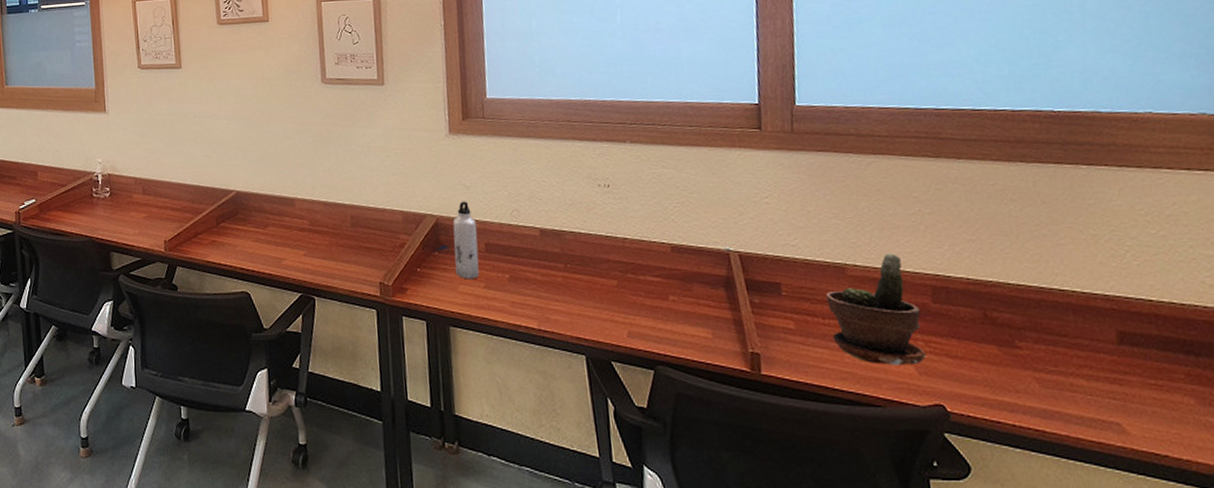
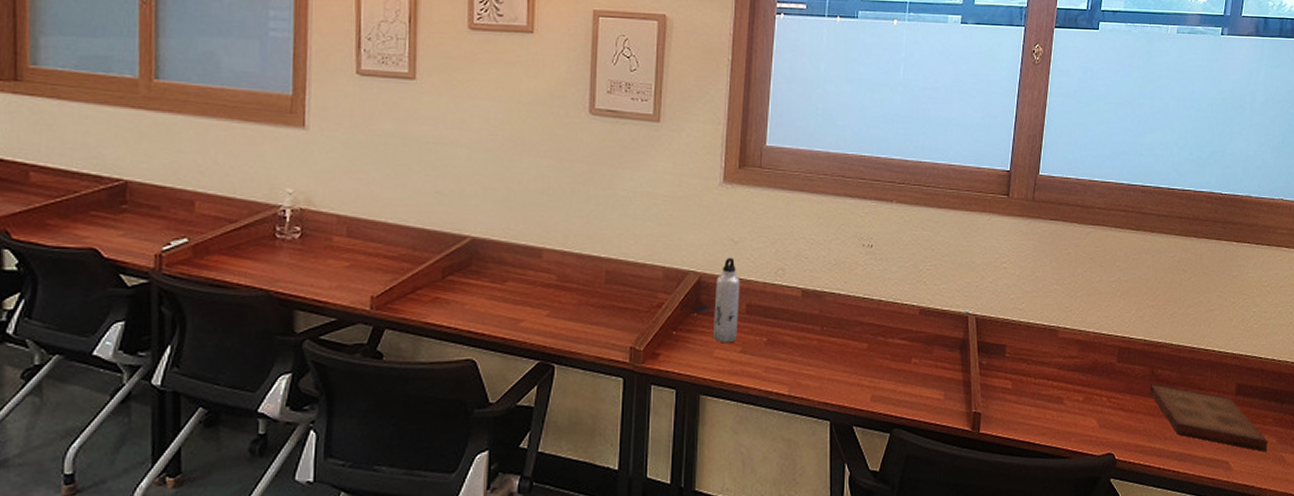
potted plant: present [826,253,927,366] -> none [1040,317,1108,420]
book: none [984,328,1183,415] -> present [1150,383,1268,452]

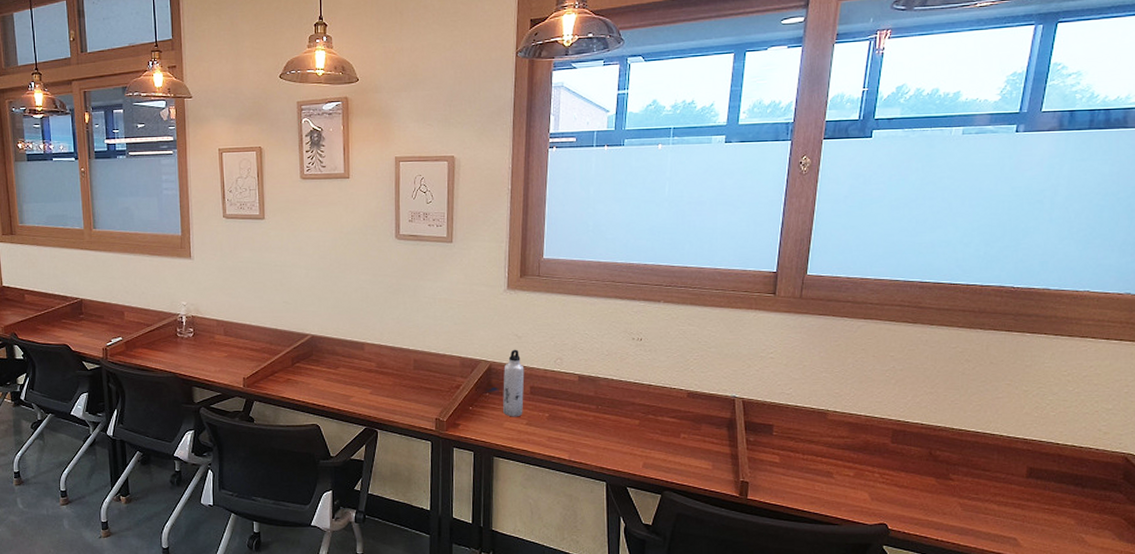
book: present [1150,383,1268,452] -> none [927,463,1064,532]

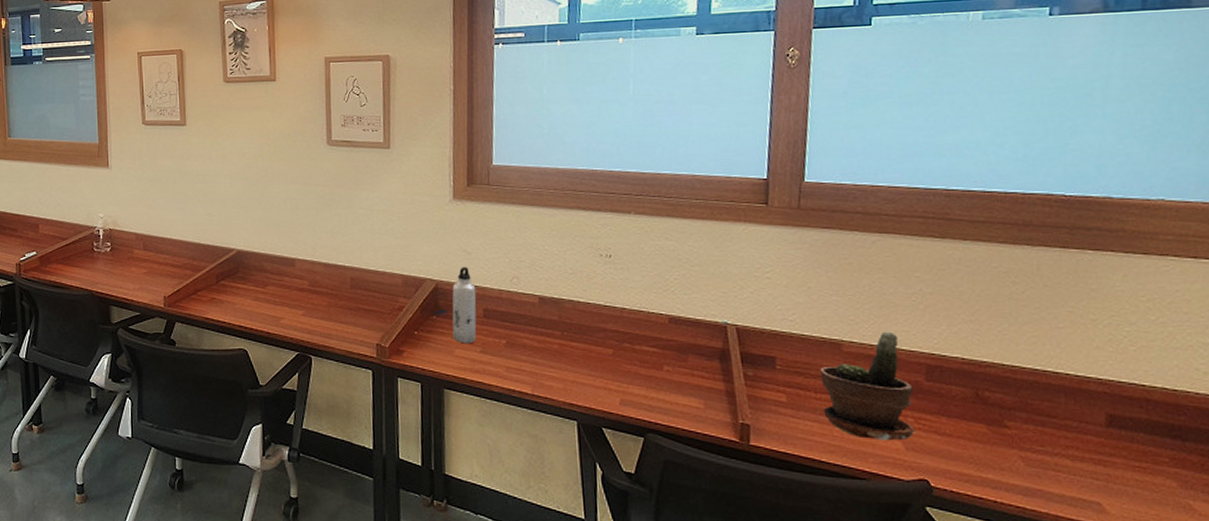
potted plant: none [808,402,881,493] -> present [820,331,916,441]

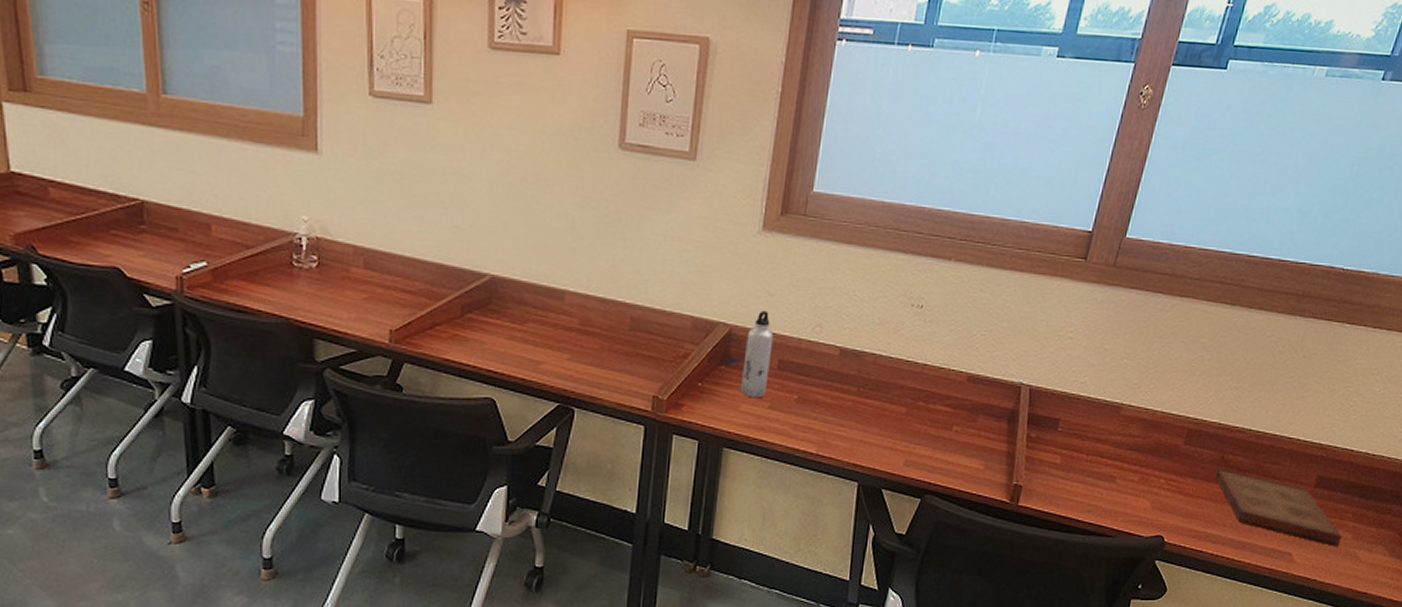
potted plant: present [820,331,916,441] -> none [1090,396,1172,501]
book: none [974,407,1164,497] -> present [1215,469,1342,547]

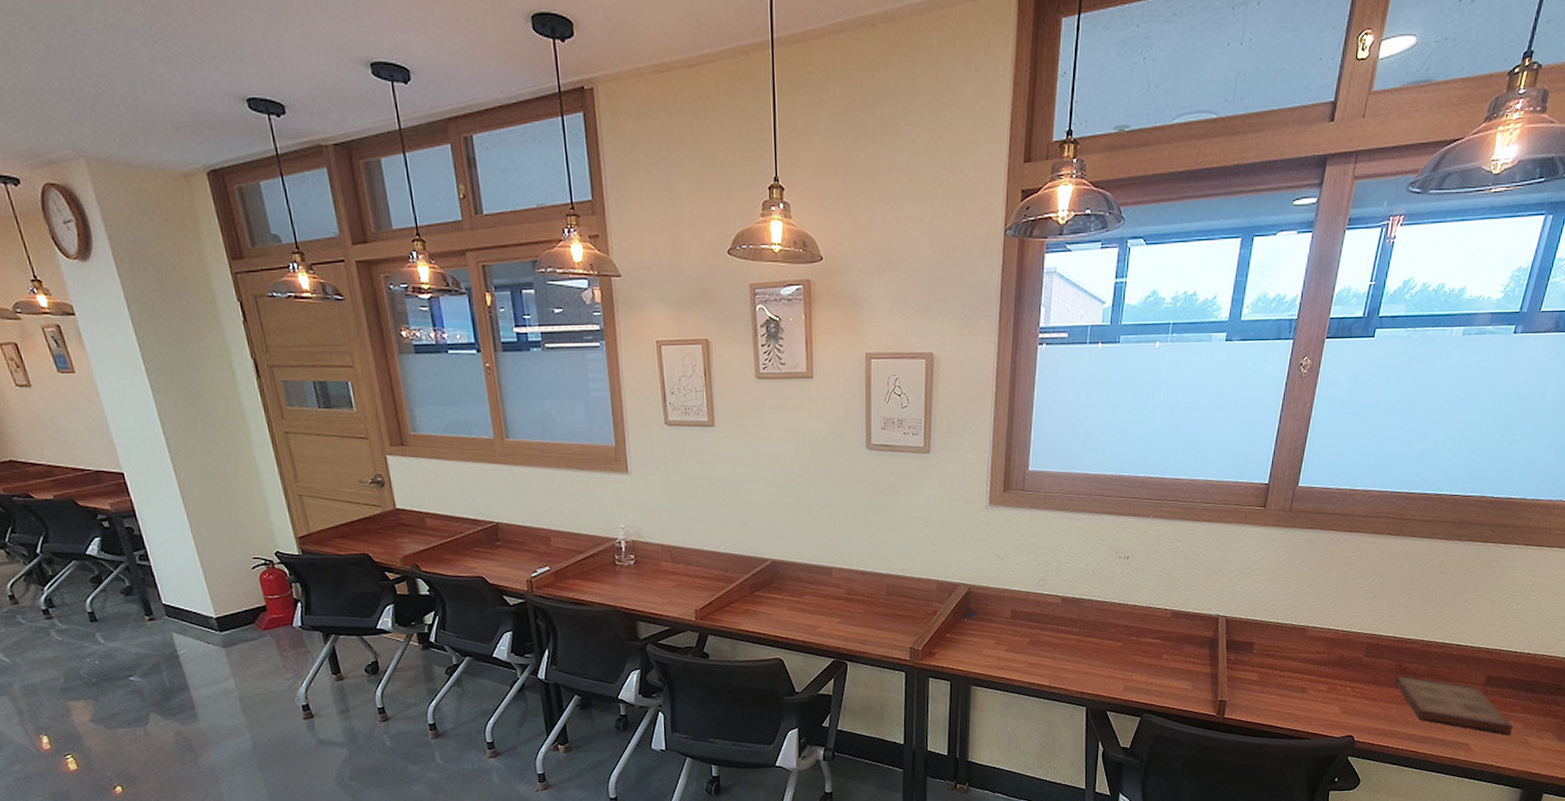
water bottle: present [741,310,774,398] -> none [982,571,1006,644]

